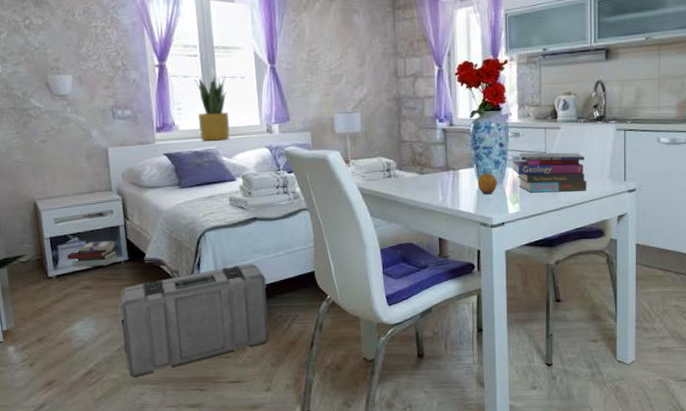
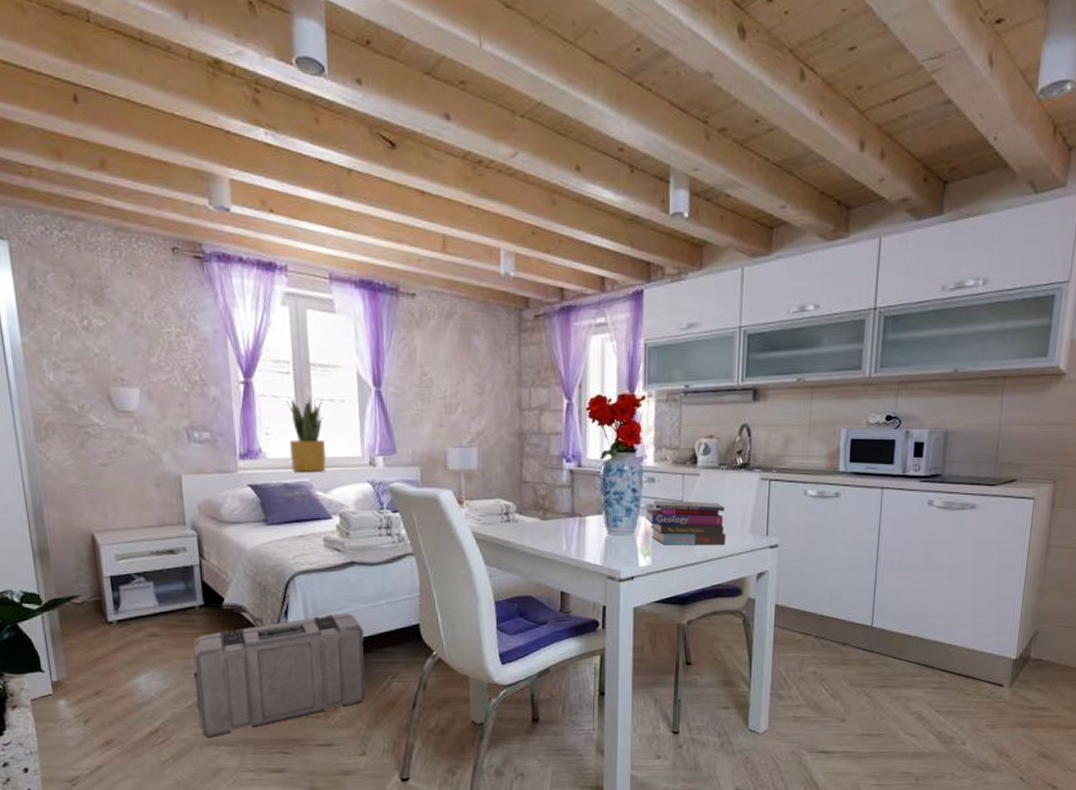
books: present [67,241,118,268] -> none [130,583,191,612]
fruit: present [477,173,497,195] -> none [606,521,628,545]

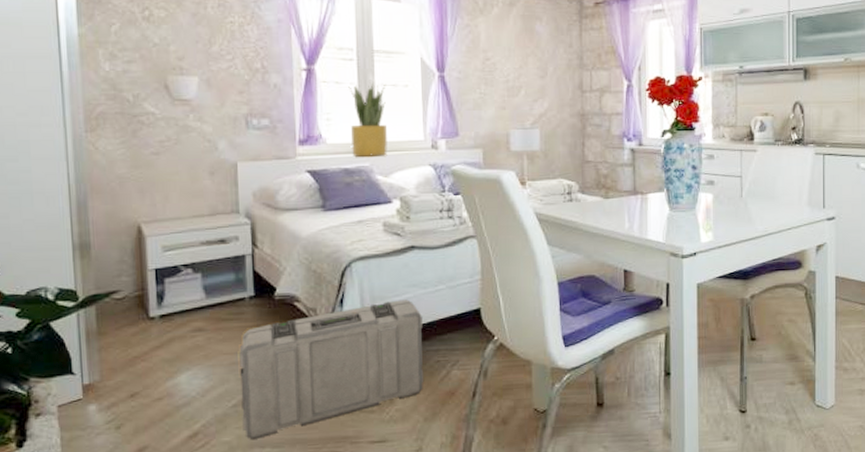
books: present [645,500,726,545] -> none [705,176,784,220]

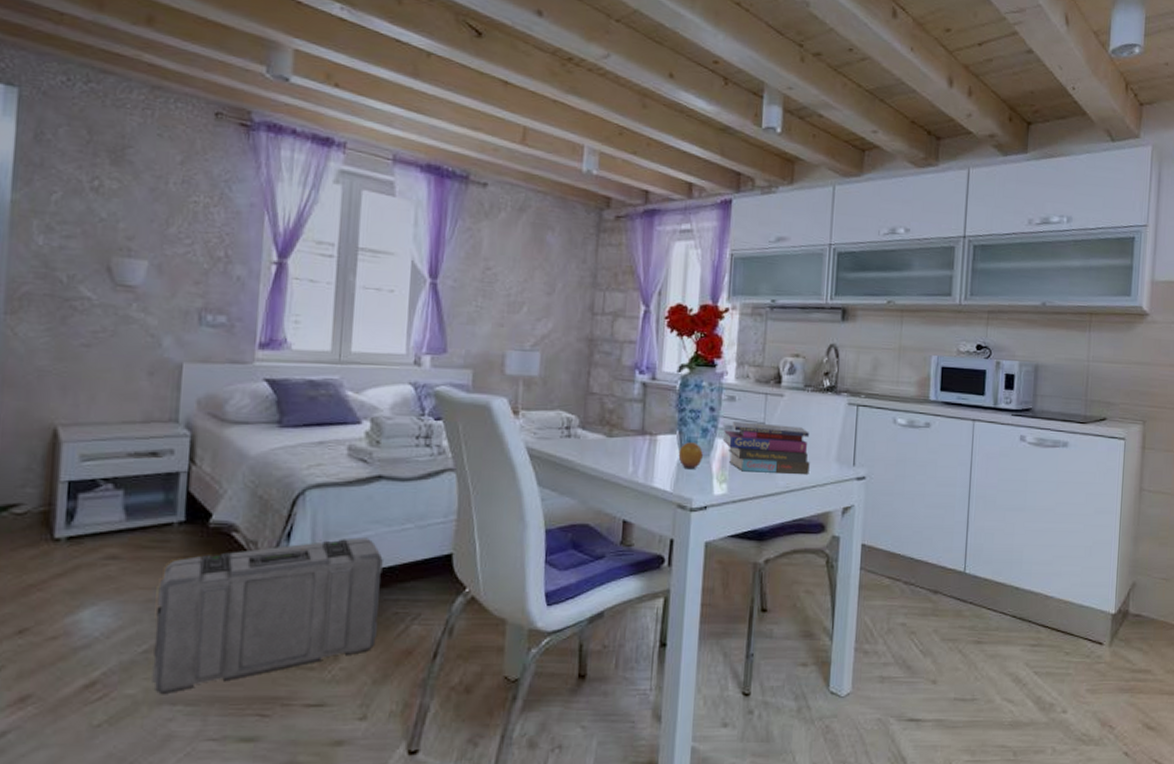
planter: present [348,82,387,157] -> none [320,284,369,369]
fruit: none [667,198,689,222] -> present [678,442,703,470]
books: none [705,176,784,220] -> present [722,421,810,474]

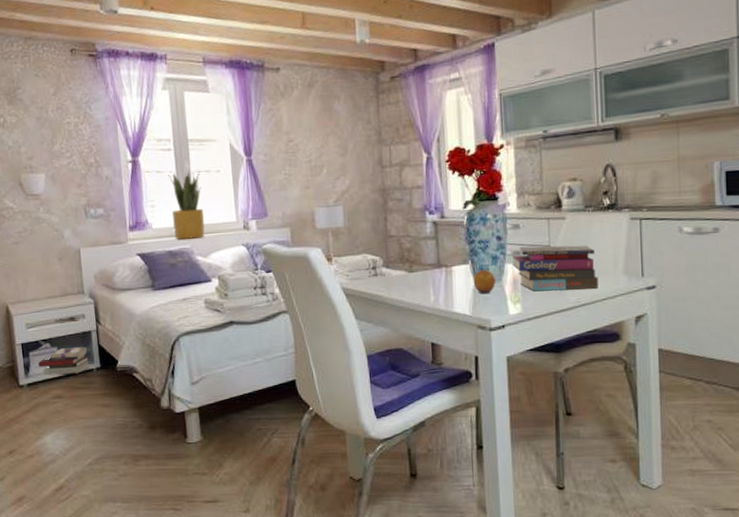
books: none [90,492,169,528] -> present [38,347,90,375]
suitcase: present [152,537,383,694] -> none [91,371,248,494]
planter: none [320,284,369,369] -> present [168,169,205,240]

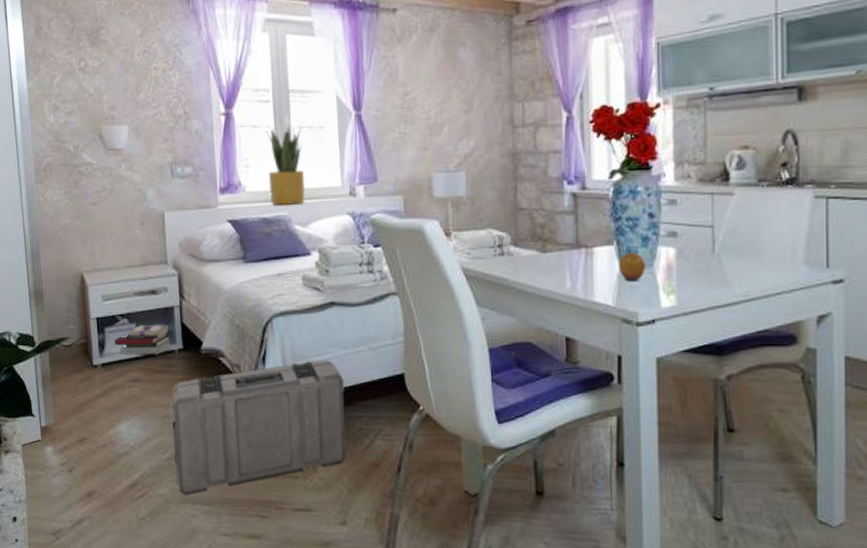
suitcase: none [91,371,248,494] -> present [170,360,347,494]
books: present [512,245,599,292] -> none [666,226,772,281]

